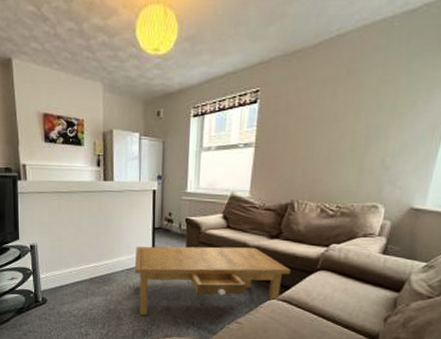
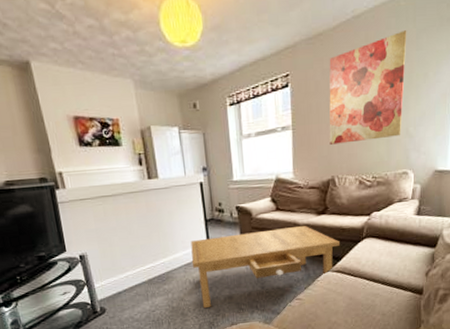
wall art: none [293,53,398,168] -> present [329,30,407,145]

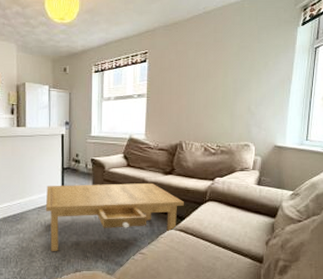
wall art: present [329,30,407,145] -> none [179,26,250,114]

